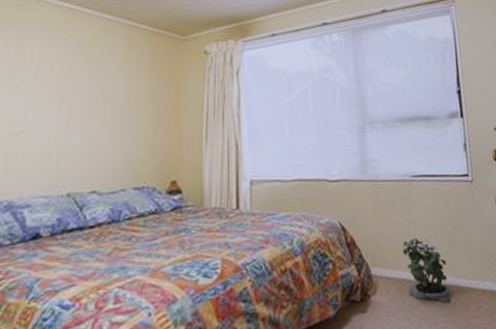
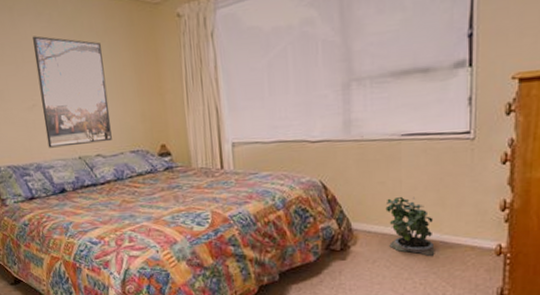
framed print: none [29,58,119,183] -> present [33,36,112,148]

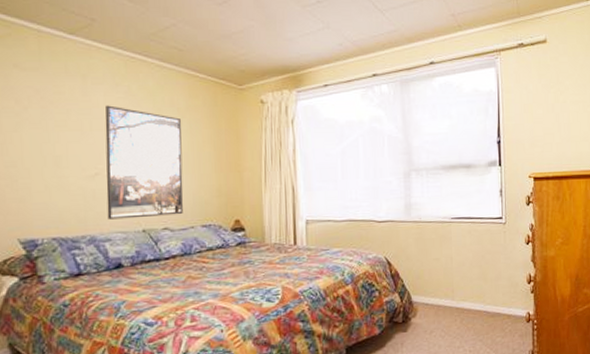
potted plant: present [385,196,435,257] -> none [440,271,480,326]

